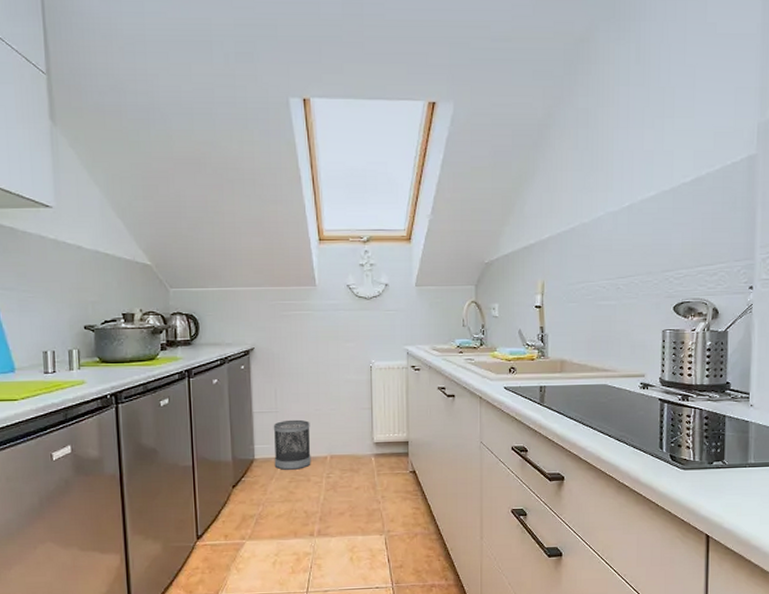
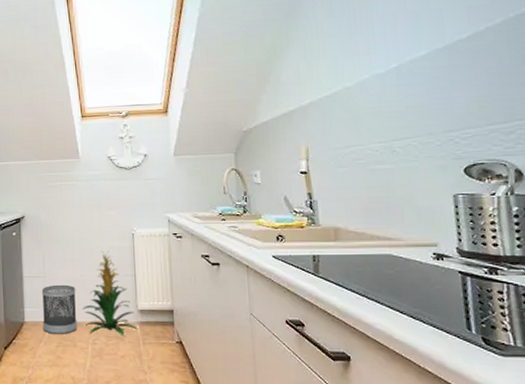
indoor plant: none [316,384,372,469] -> present [82,251,137,336]

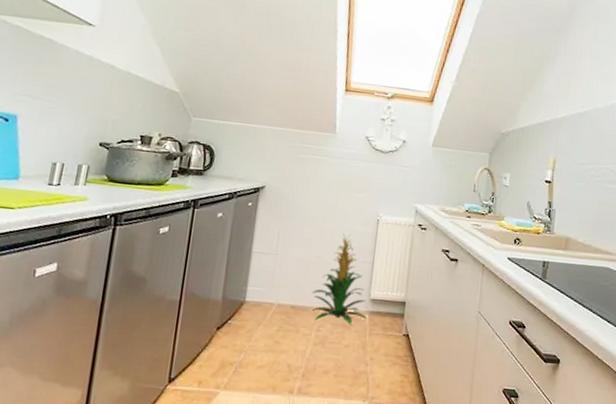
wastebasket: present [41,284,77,334] -> none [264,264,309,319]

